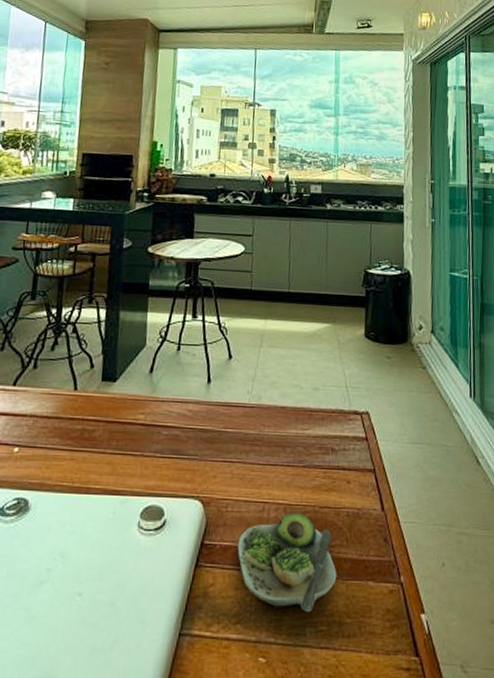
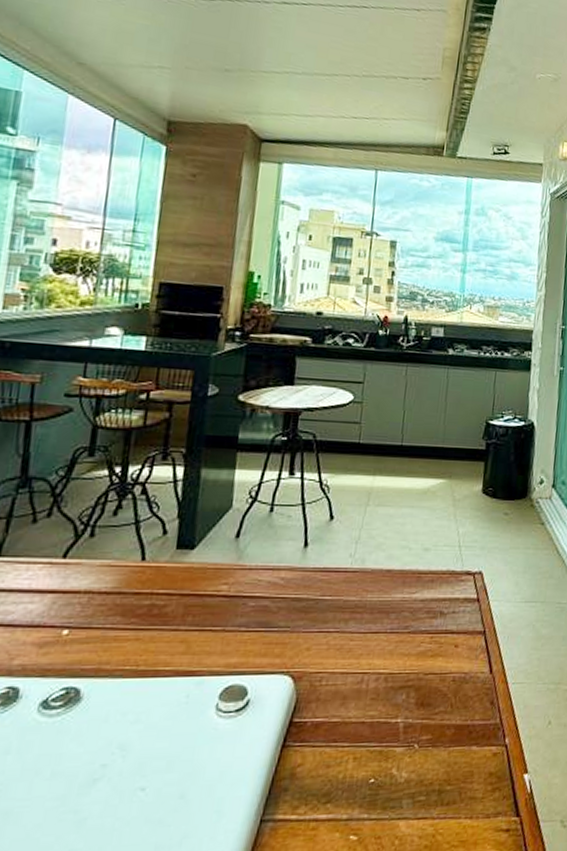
salad plate: present [237,513,337,613] -> none [330,682,439,784]

